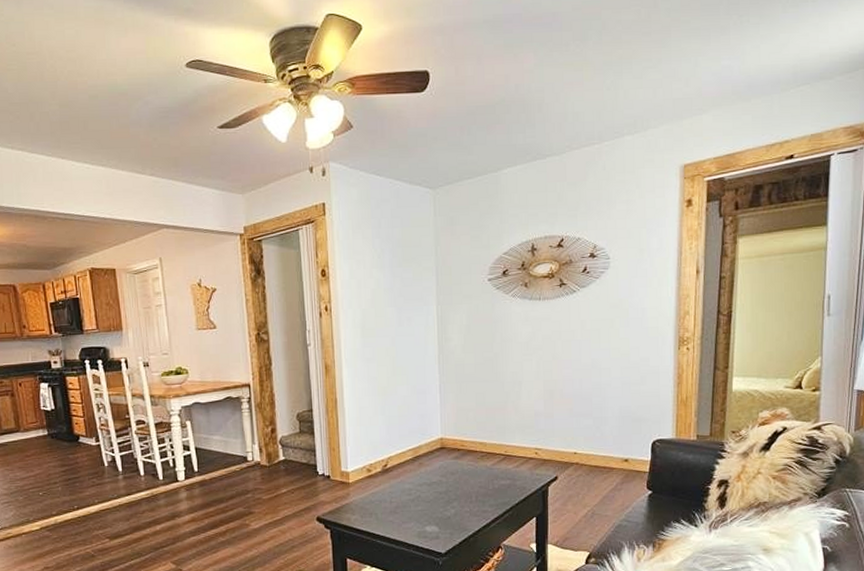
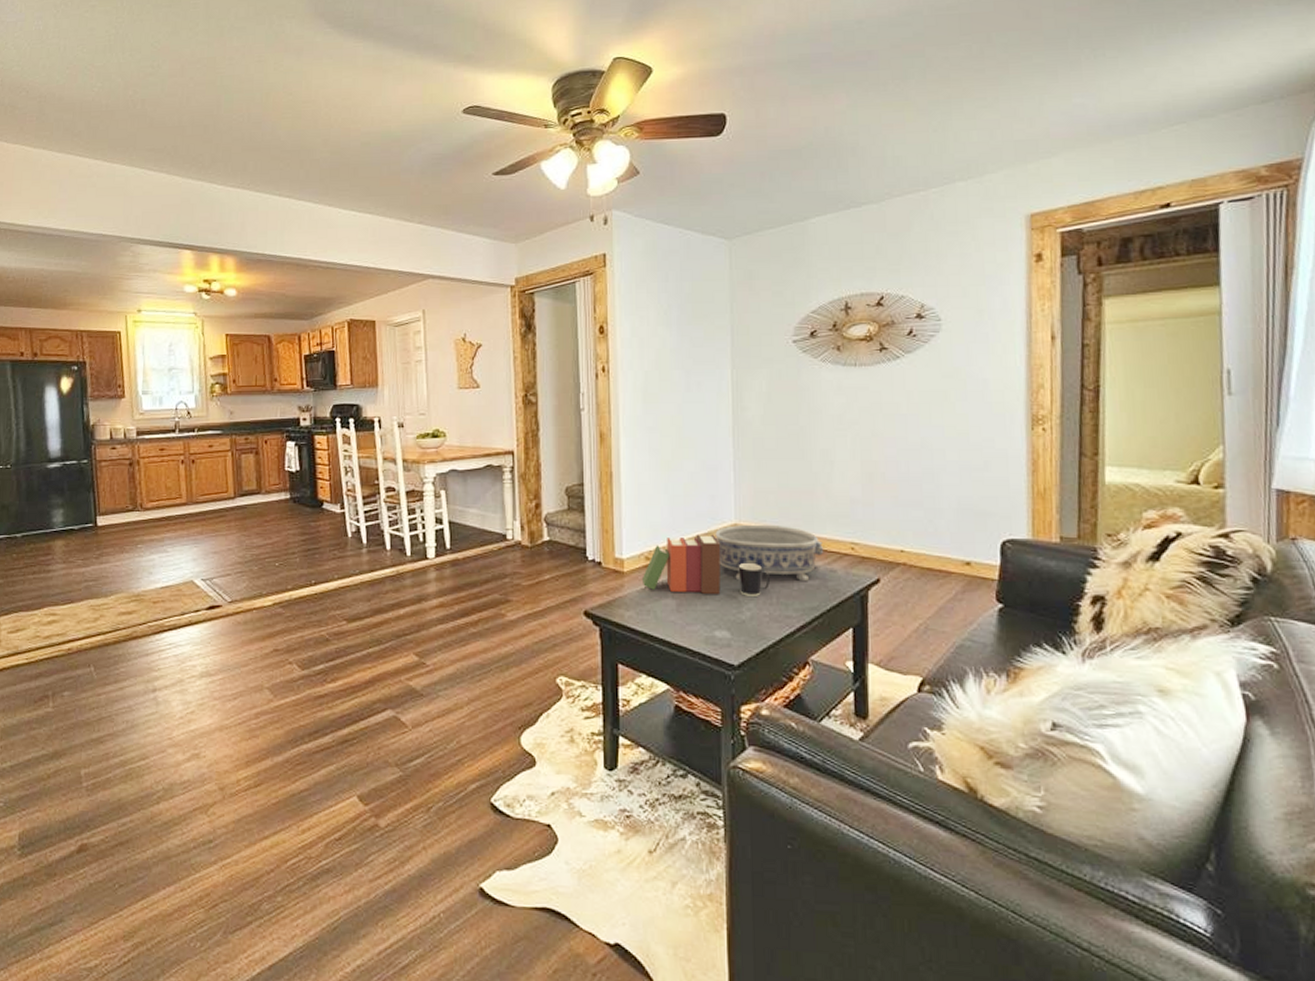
books: none [364,447,430,497] -> present [641,534,721,594]
decorative bowl: none [425,437,514,485] -> present [715,524,824,582]
mug: none [444,469,470,498] -> present [738,562,770,598]

